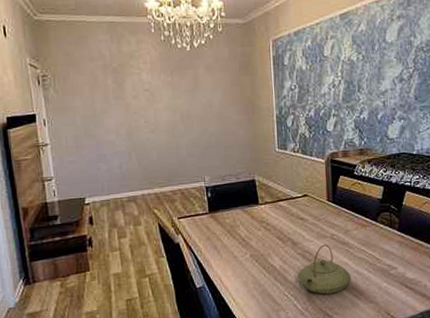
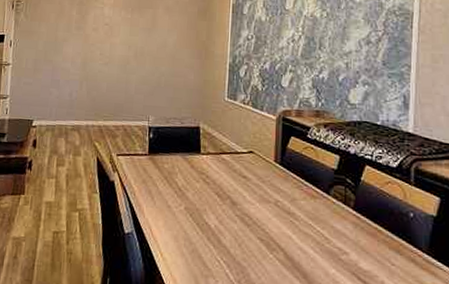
teapot: present [298,244,351,295] -> none [233,210,293,270]

